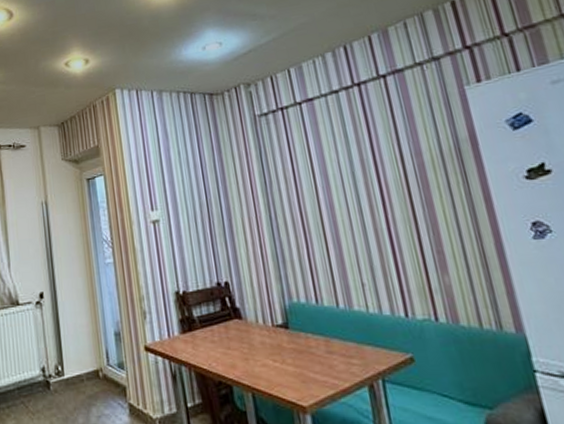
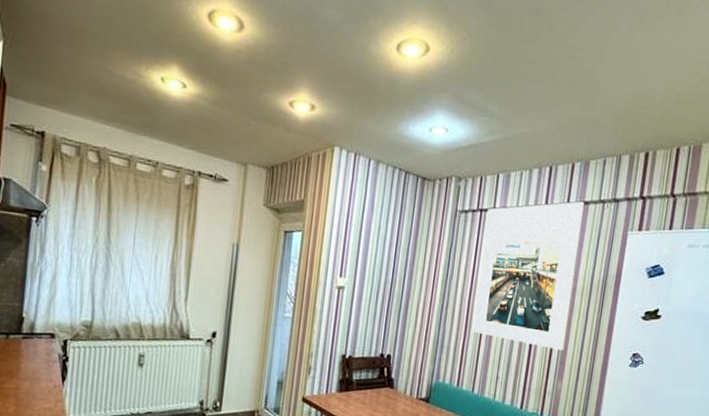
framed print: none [288,70,436,239] -> present [472,201,584,350]

